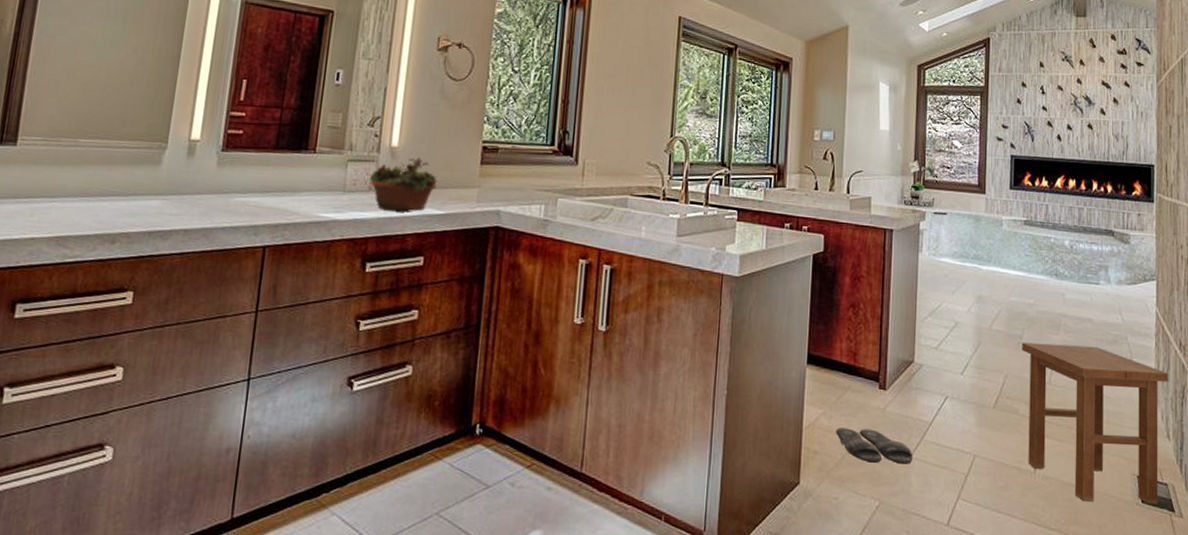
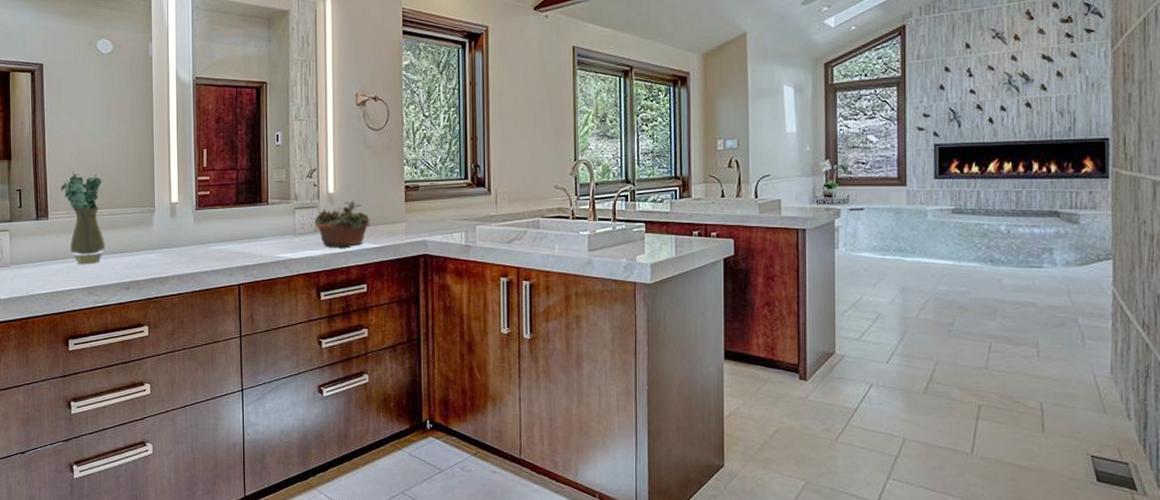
vase: none [40,88,102,208] -> present [60,171,106,265]
slippers: present [836,427,912,464] -> none [757,416,837,448]
stool: present [1022,342,1168,504] -> none [953,330,1128,483]

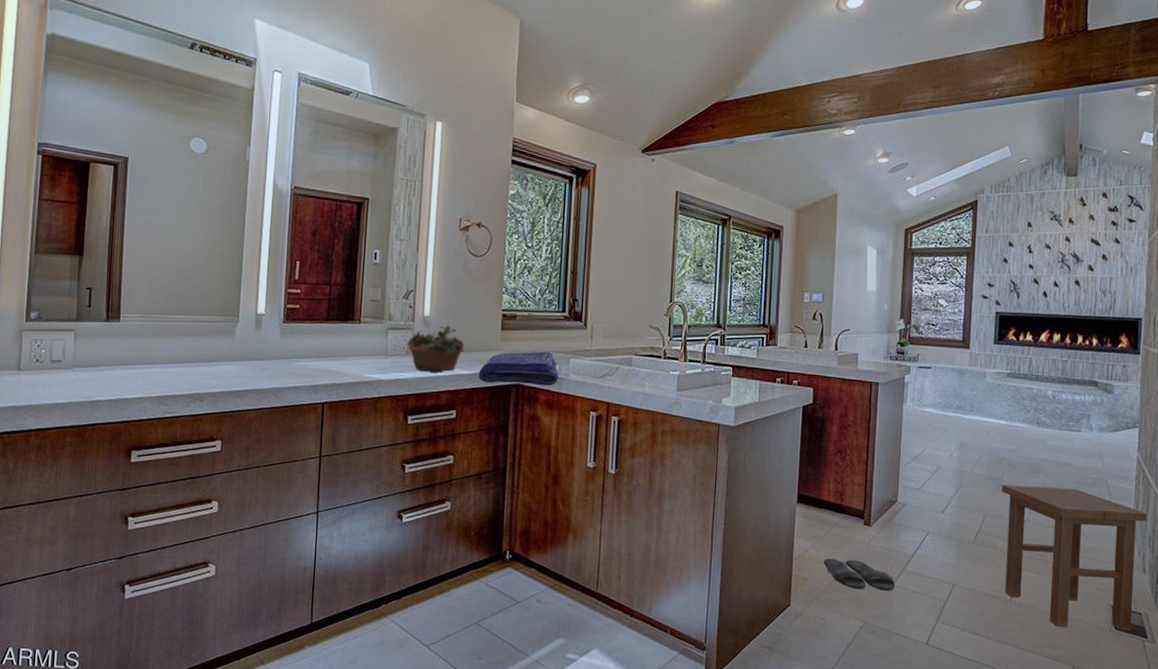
vase: present [60,171,106,265] -> none [136,273,184,373]
towel: none [386,220,466,255] -> present [478,351,559,386]
slippers: none [757,416,837,448] -> present [823,558,895,591]
stool: none [953,330,1128,483] -> present [1001,484,1147,631]

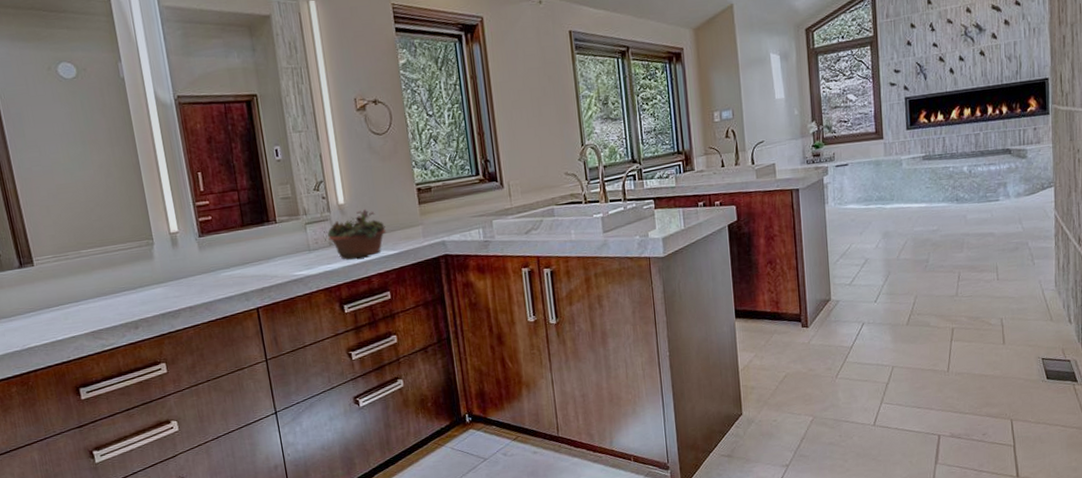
towel: present [478,351,559,386] -> none [404,217,485,259]
slippers: present [823,558,895,591] -> none [768,361,838,388]
stool: present [1001,484,1147,631] -> none [928,256,1068,387]

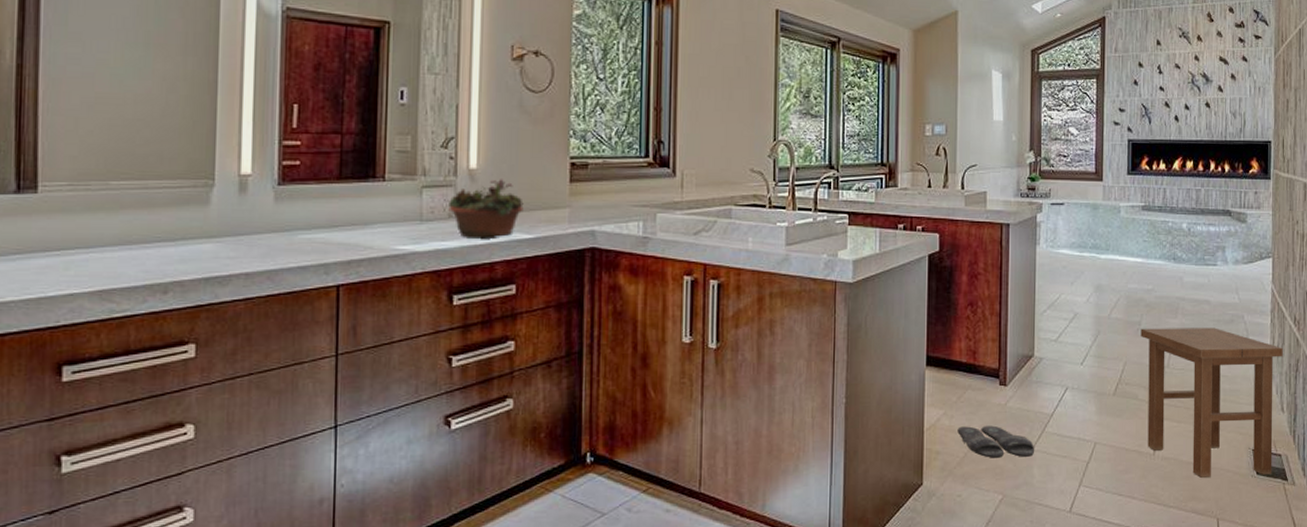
slippers: none [768,361,838,388] -> present [957,425,1034,458]
stool: none [928,256,1068,387] -> present [1140,327,1283,478]

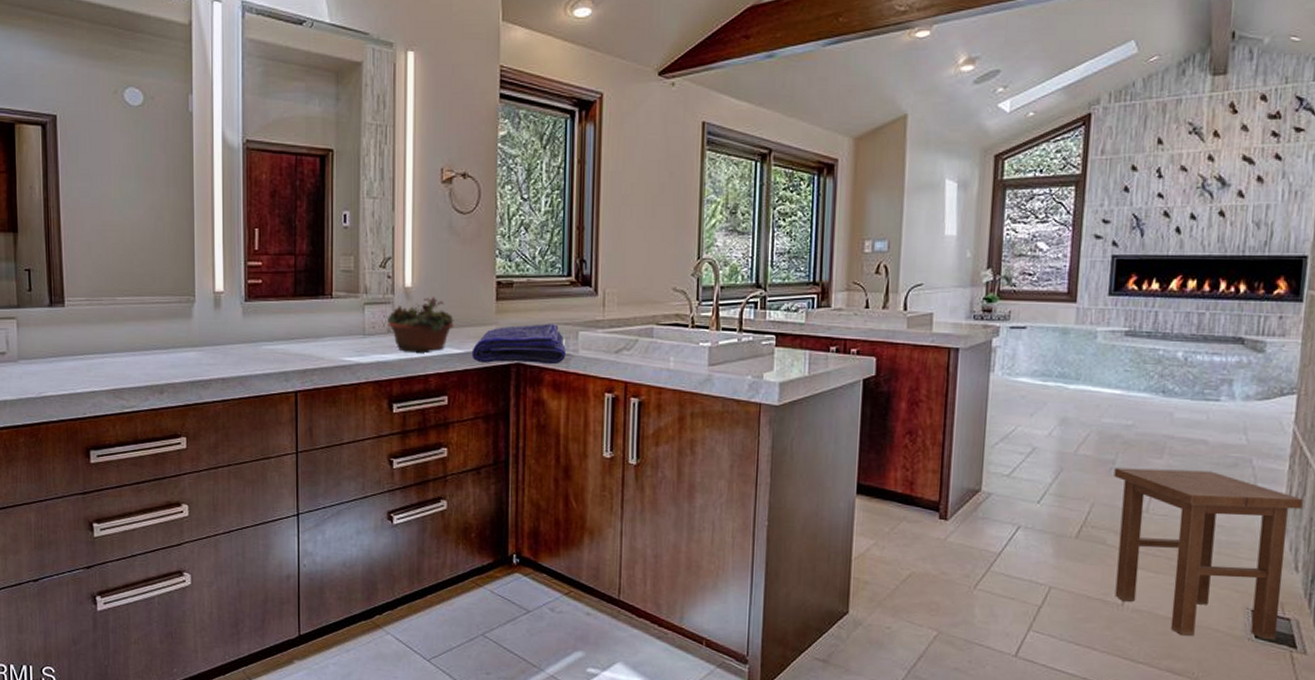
towel: none [543,206,643,248] -> present [471,323,566,365]
slippers: present [957,425,1034,458] -> none [889,558,977,595]

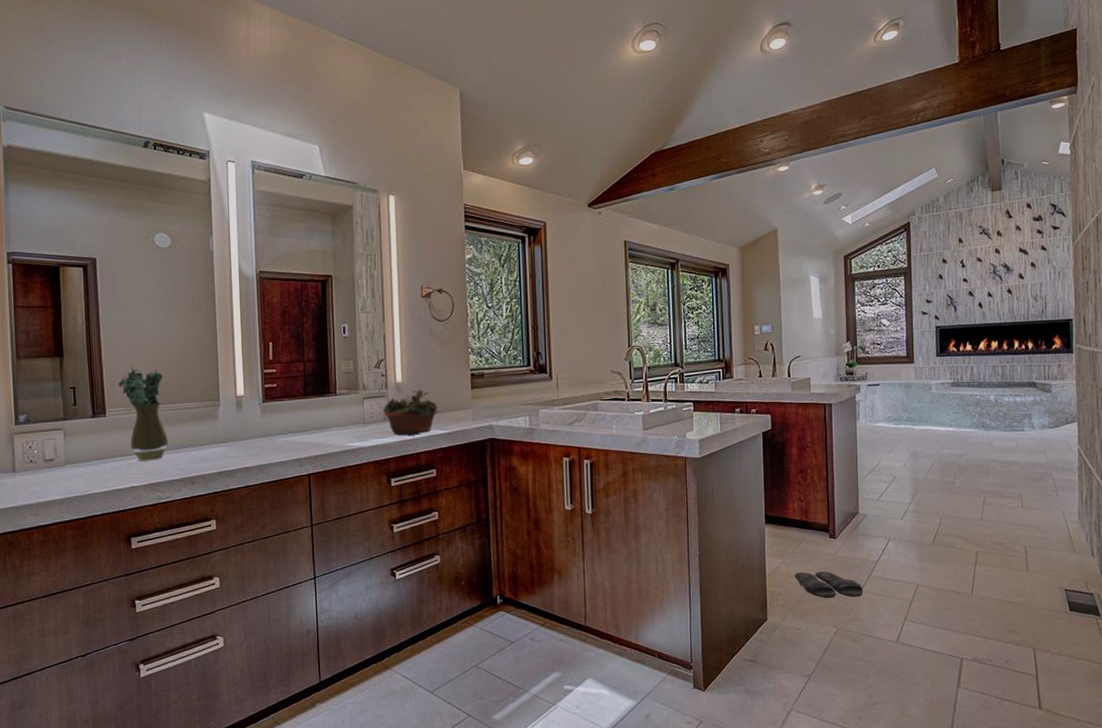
vase: none [79,249,135,363] -> present [118,367,169,461]
towel: present [471,323,566,365] -> none [454,405,530,440]
slippers: none [889,558,977,595] -> present [795,571,863,598]
stool: present [1114,468,1303,640] -> none [955,484,1091,614]

